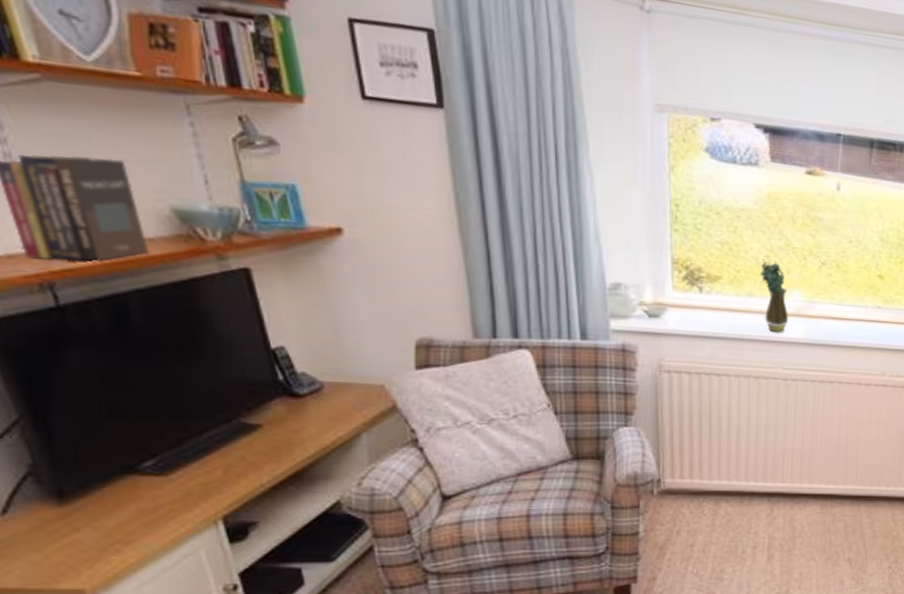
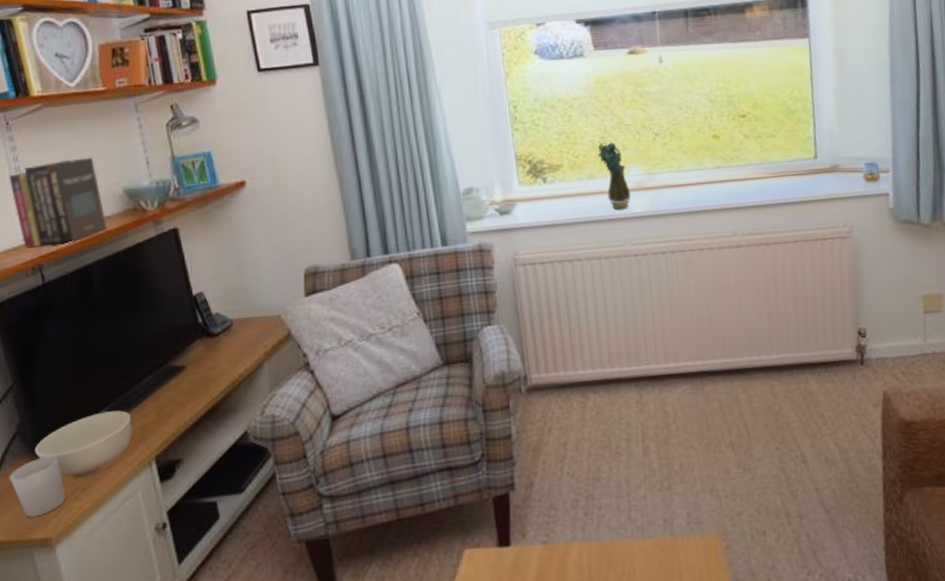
candle holder: none [21,503,102,567] -> present [9,456,65,518]
bowl: none [55,463,191,530] -> present [34,410,132,478]

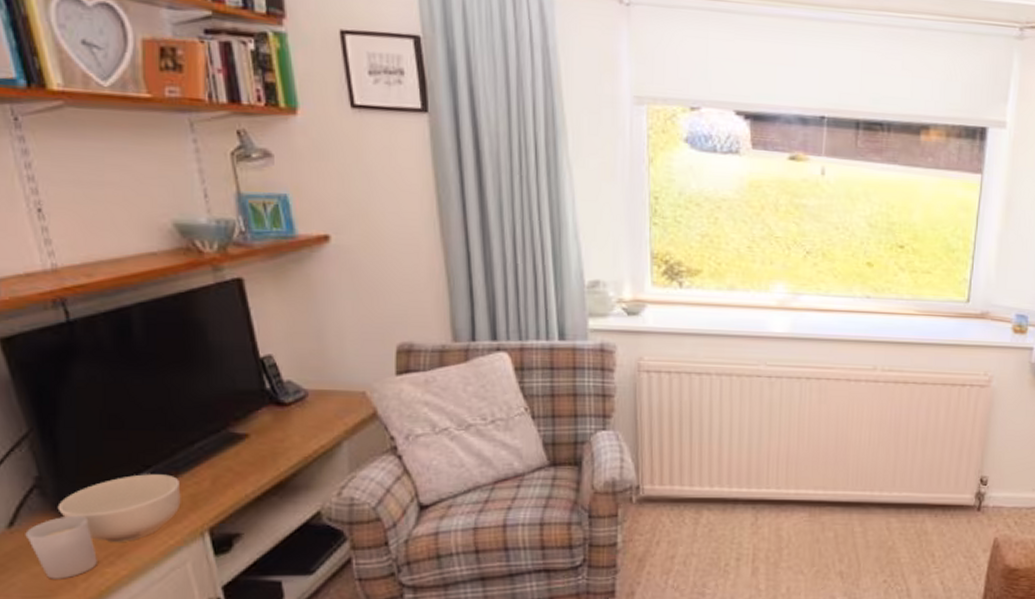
books: present [9,157,107,248] -> none [19,176,152,277]
vase: present [598,140,631,209] -> none [742,250,773,326]

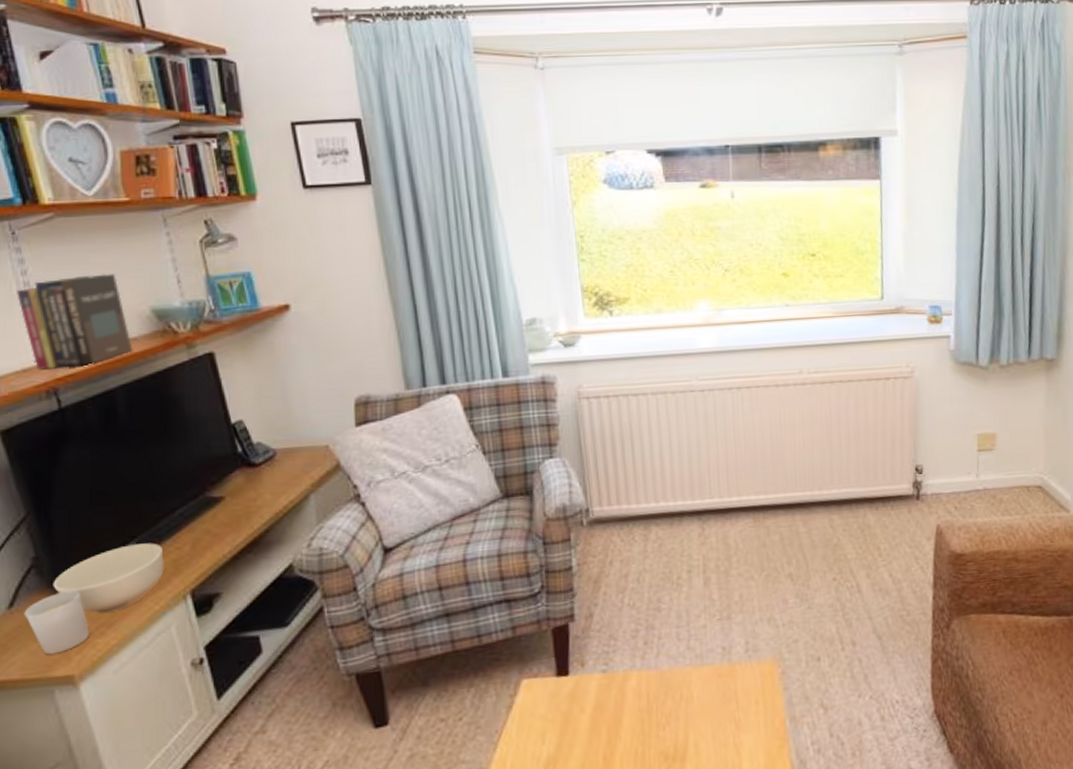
books: none [19,176,152,277] -> present [17,273,133,370]

